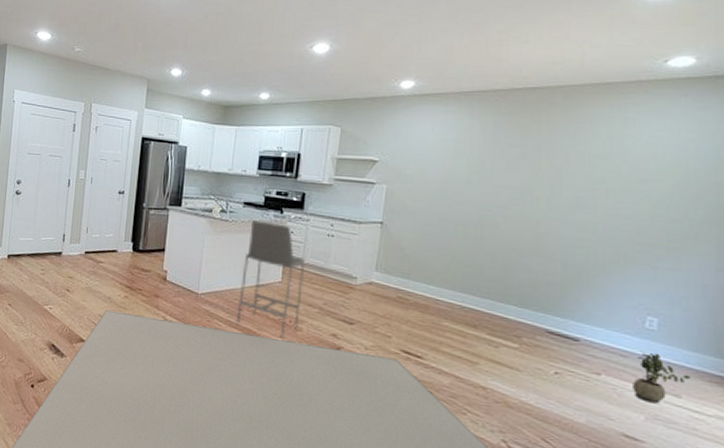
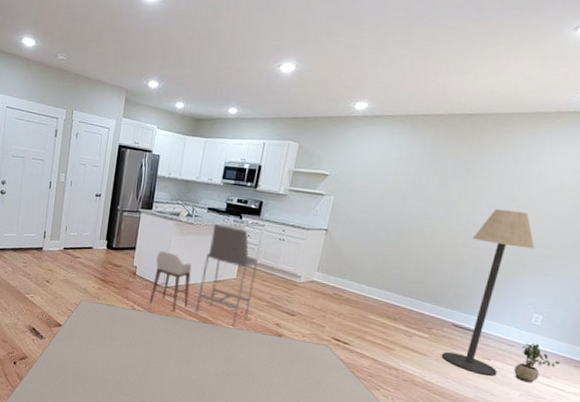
bar stool: none [183,252,230,322] -> present [149,251,192,312]
floor lamp: none [537,193,633,396] -> present [441,209,535,376]

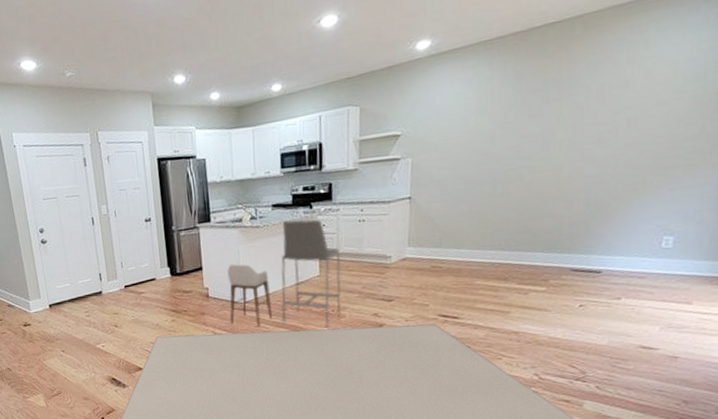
floor lamp: present [441,209,535,376] -> none [564,122,652,317]
potted plant: present [514,341,560,383] -> none [649,268,701,314]

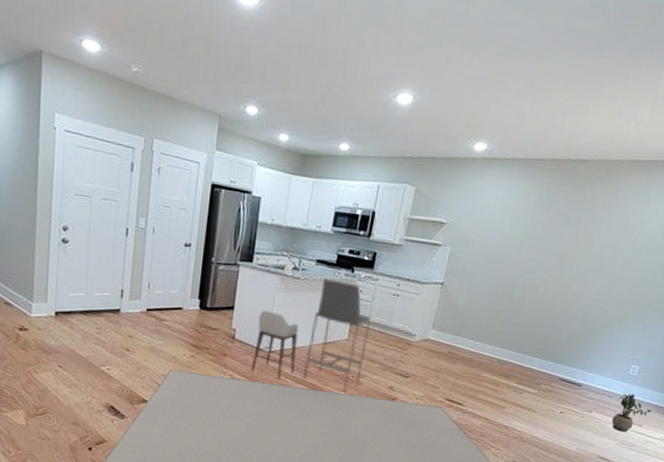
potted plant: none [649,268,701,314] -> present [612,392,652,432]

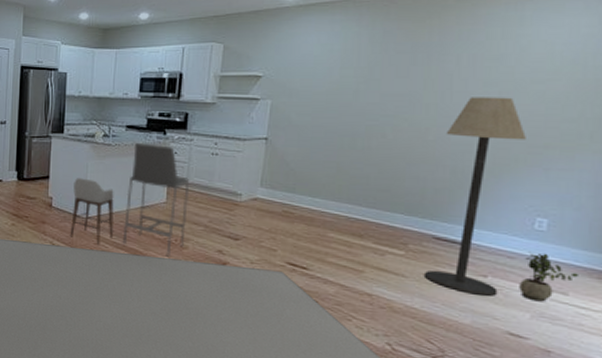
floor lamp: none [548,260,636,428] -> present [423,97,526,296]

